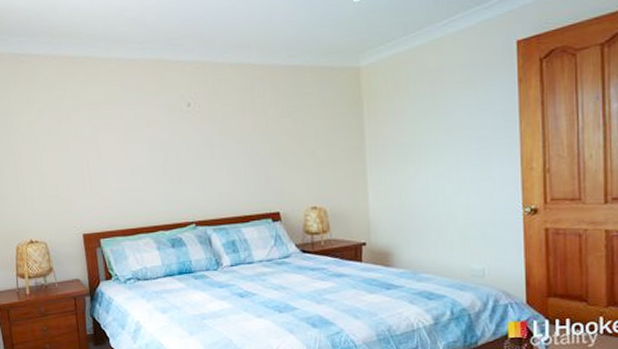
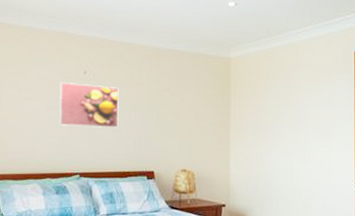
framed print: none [161,118,234,170] -> present [59,82,119,128]

